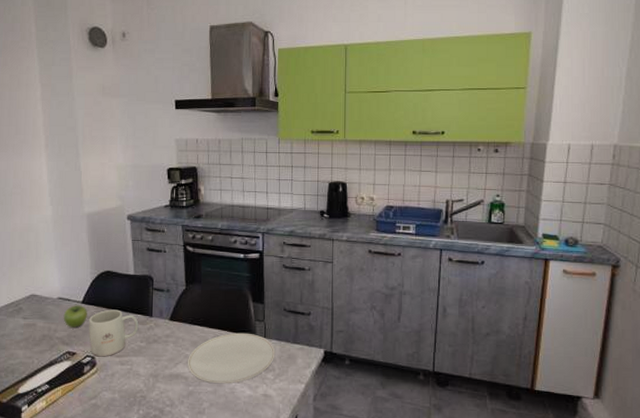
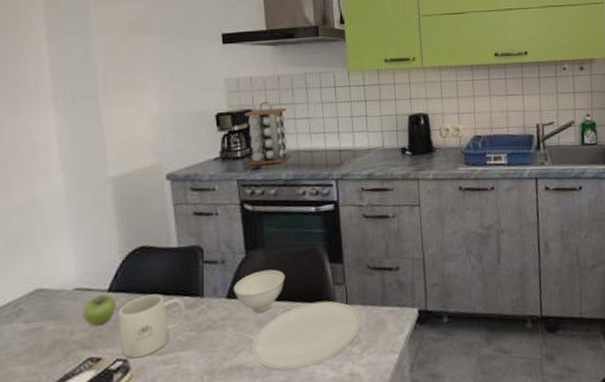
bowl: none [175,301,216,335] -> present [233,269,285,313]
spice rack: none [190,160,227,215] -> present [244,101,291,166]

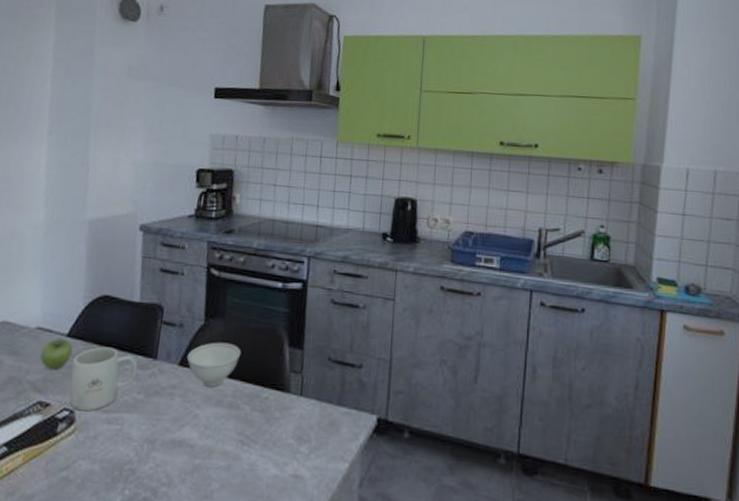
spice rack: present [244,101,291,166] -> none [222,162,267,231]
plate: present [251,301,361,371] -> none [195,387,314,458]

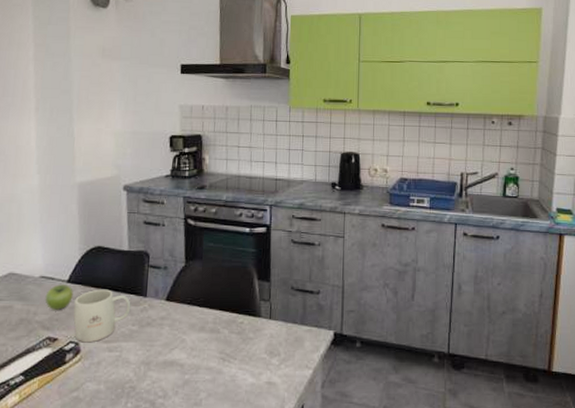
bowl: present [186,342,241,387] -> none [172,280,218,316]

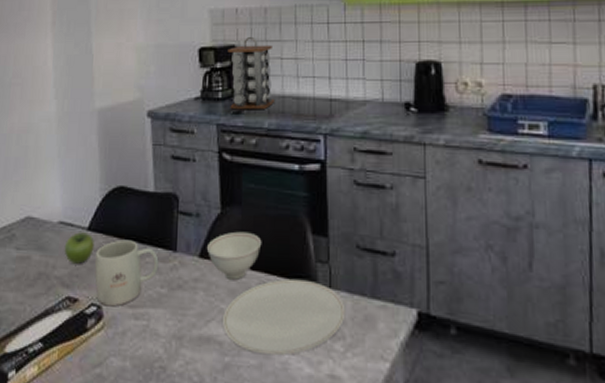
bowl: none [172,280,218,316] -> present [206,231,262,280]
plate: none [183,313,281,371] -> present [222,278,346,356]
spice rack: none [194,128,233,186] -> present [227,36,276,110]

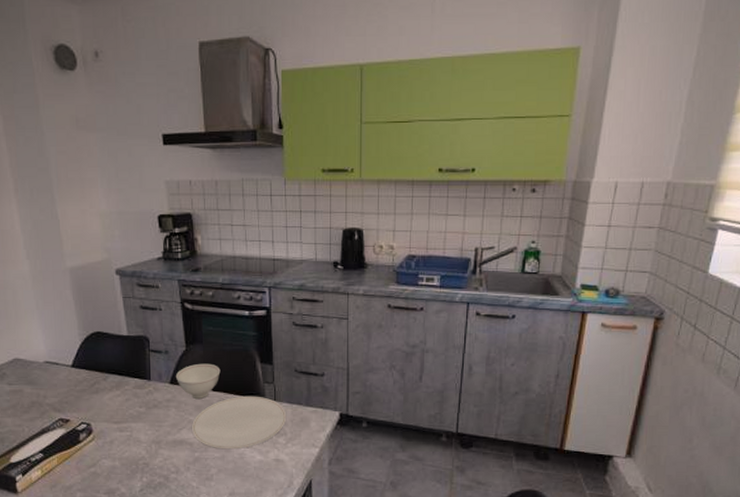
fruit: present [64,232,94,264] -> none [52,369,79,393]
mug: present [94,239,159,307] -> none [81,373,136,424]
spice rack: present [227,36,276,110] -> none [184,205,228,268]

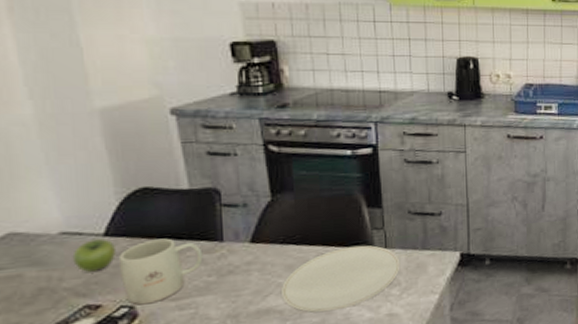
fruit: none [52,369,79,393] -> present [72,239,116,272]
mug: none [81,373,136,424] -> present [119,238,203,306]
bowl: present [175,363,221,399] -> none [257,213,318,257]

